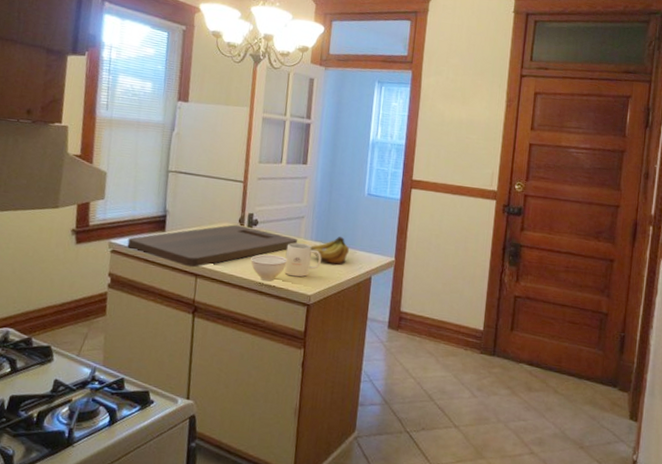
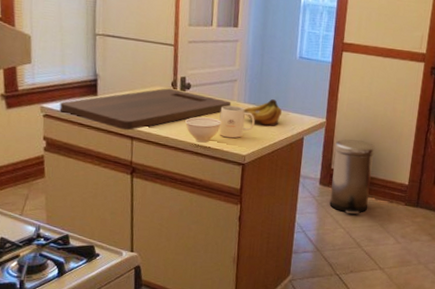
pedal bin: none [399,279,447,362] -> present [329,139,376,214]

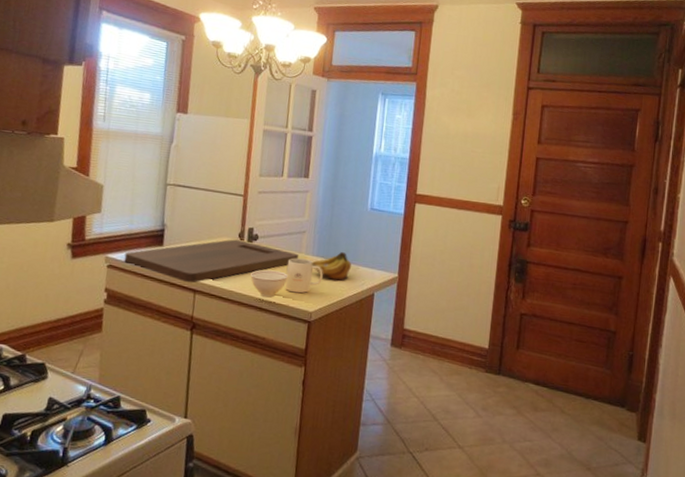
pedal bin: present [329,139,376,214] -> none [402,296,452,381]

